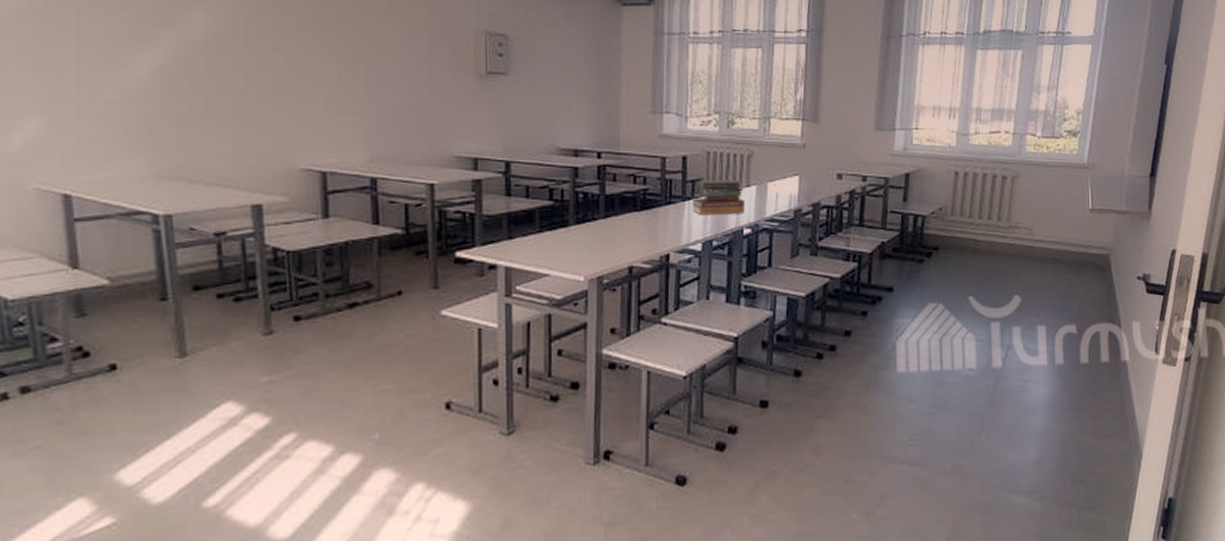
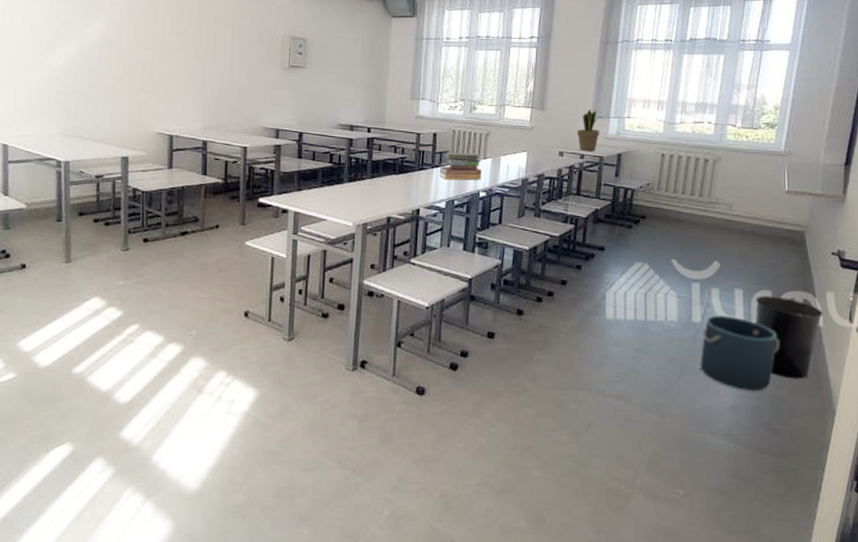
potted plant: none [857,121,888,173] -> present [576,110,603,152]
bucket: none [1001,357,1085,441] -> present [700,315,780,391]
waste bin: none [1059,331,1129,423] -> present [755,296,823,379]

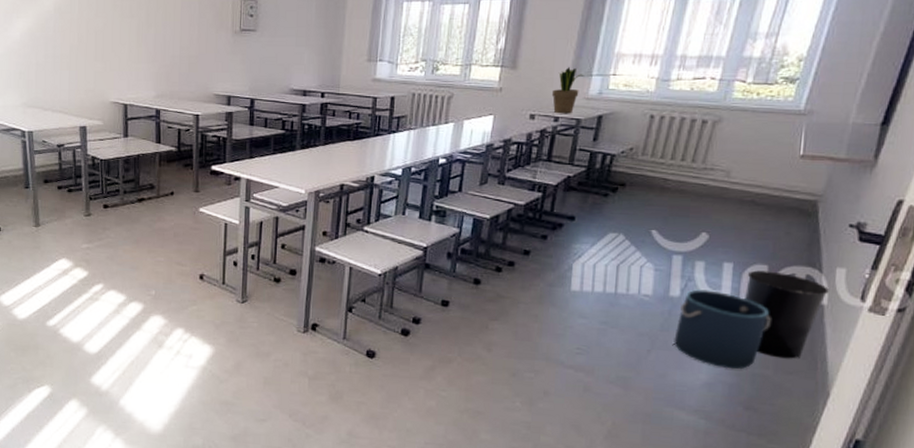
books: present [439,152,482,181] -> none [396,116,443,147]

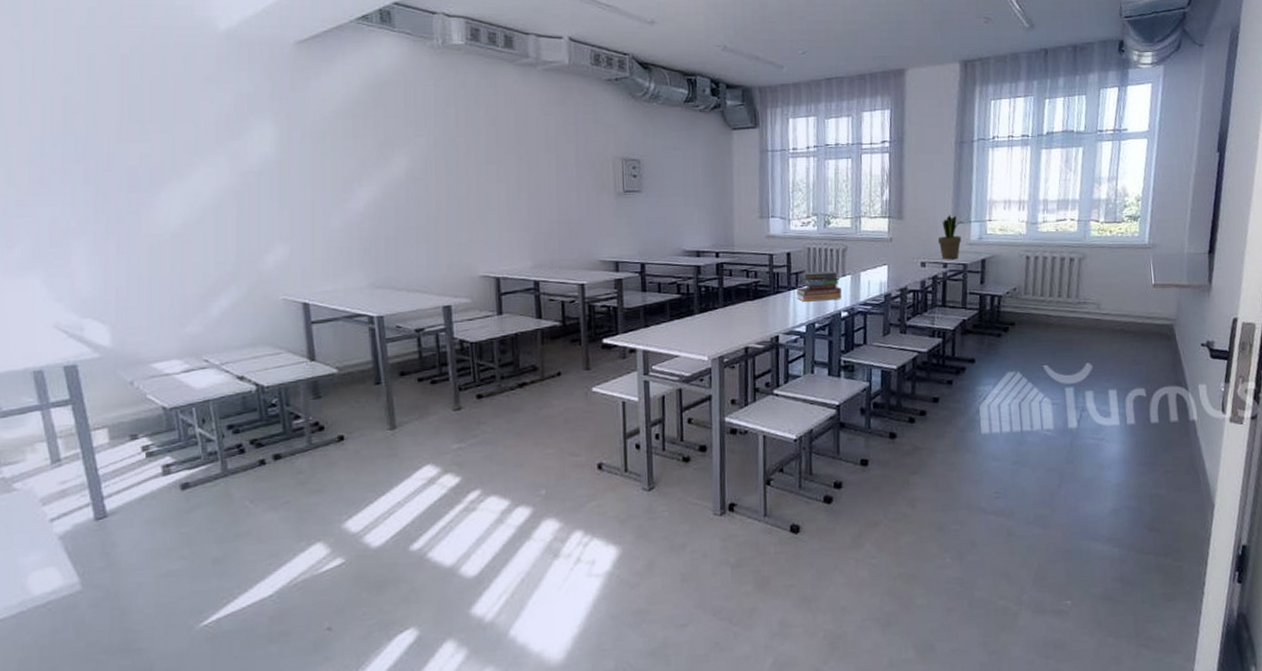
books: none [396,116,443,147] -> present [796,270,842,302]
bucket: present [674,289,771,369] -> none [1079,418,1156,494]
waste bin: present [745,270,829,359] -> none [1129,393,1196,476]

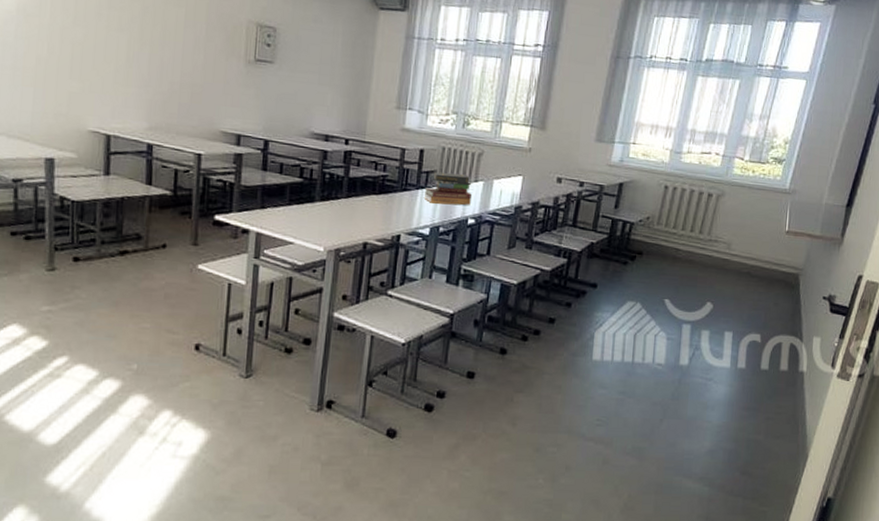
potted plant: present [937,215,964,260] -> none [577,132,608,180]

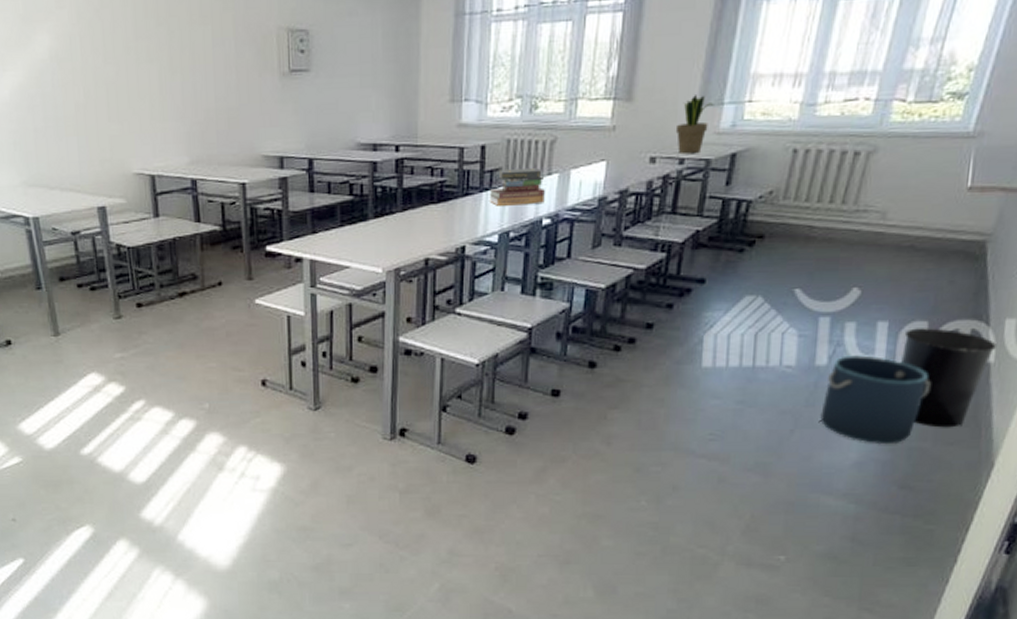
potted plant: none [577,132,608,180] -> present [675,95,714,155]
bucket: none [683,358,763,436] -> present [820,355,931,445]
waste bin: none [742,339,808,424] -> present [901,328,996,428]

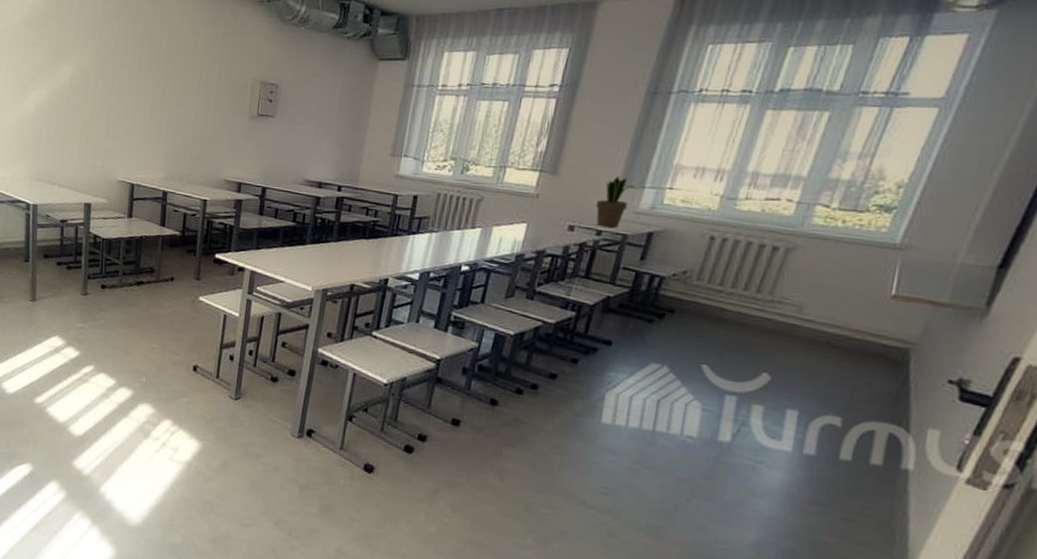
books: present [490,167,545,206] -> none [416,218,468,252]
bucket: present [820,355,931,445] -> none [719,436,841,533]
waste bin: present [901,328,996,428] -> none [810,421,917,528]

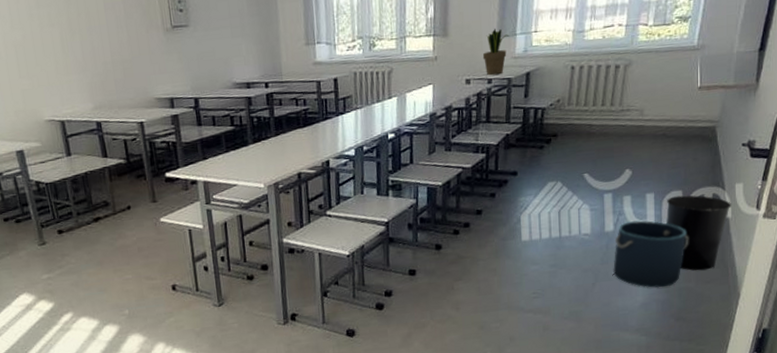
bucket: none [719,436,841,533] -> present [613,220,689,288]
waste bin: none [810,421,917,528] -> present [666,195,731,271]

